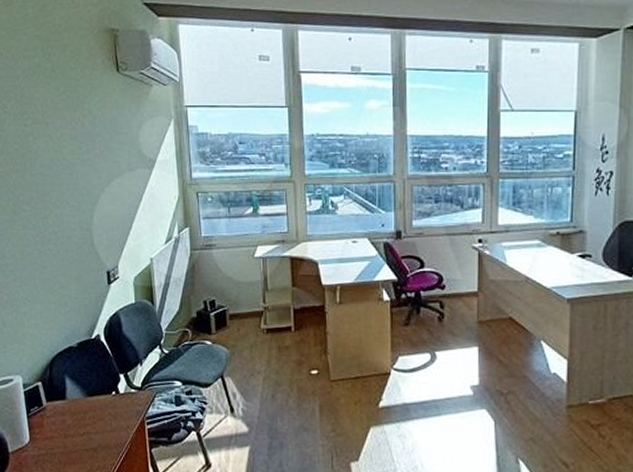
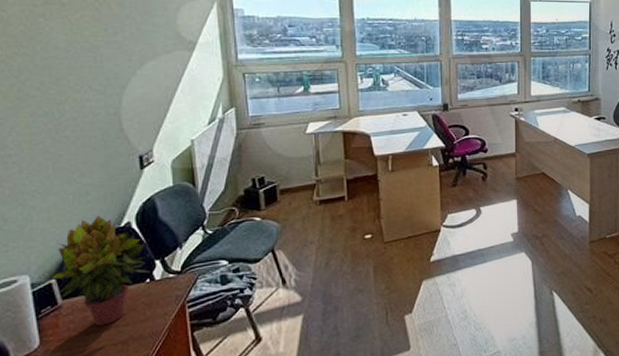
potted plant: none [37,326,116,431] -> present [50,215,151,326]

